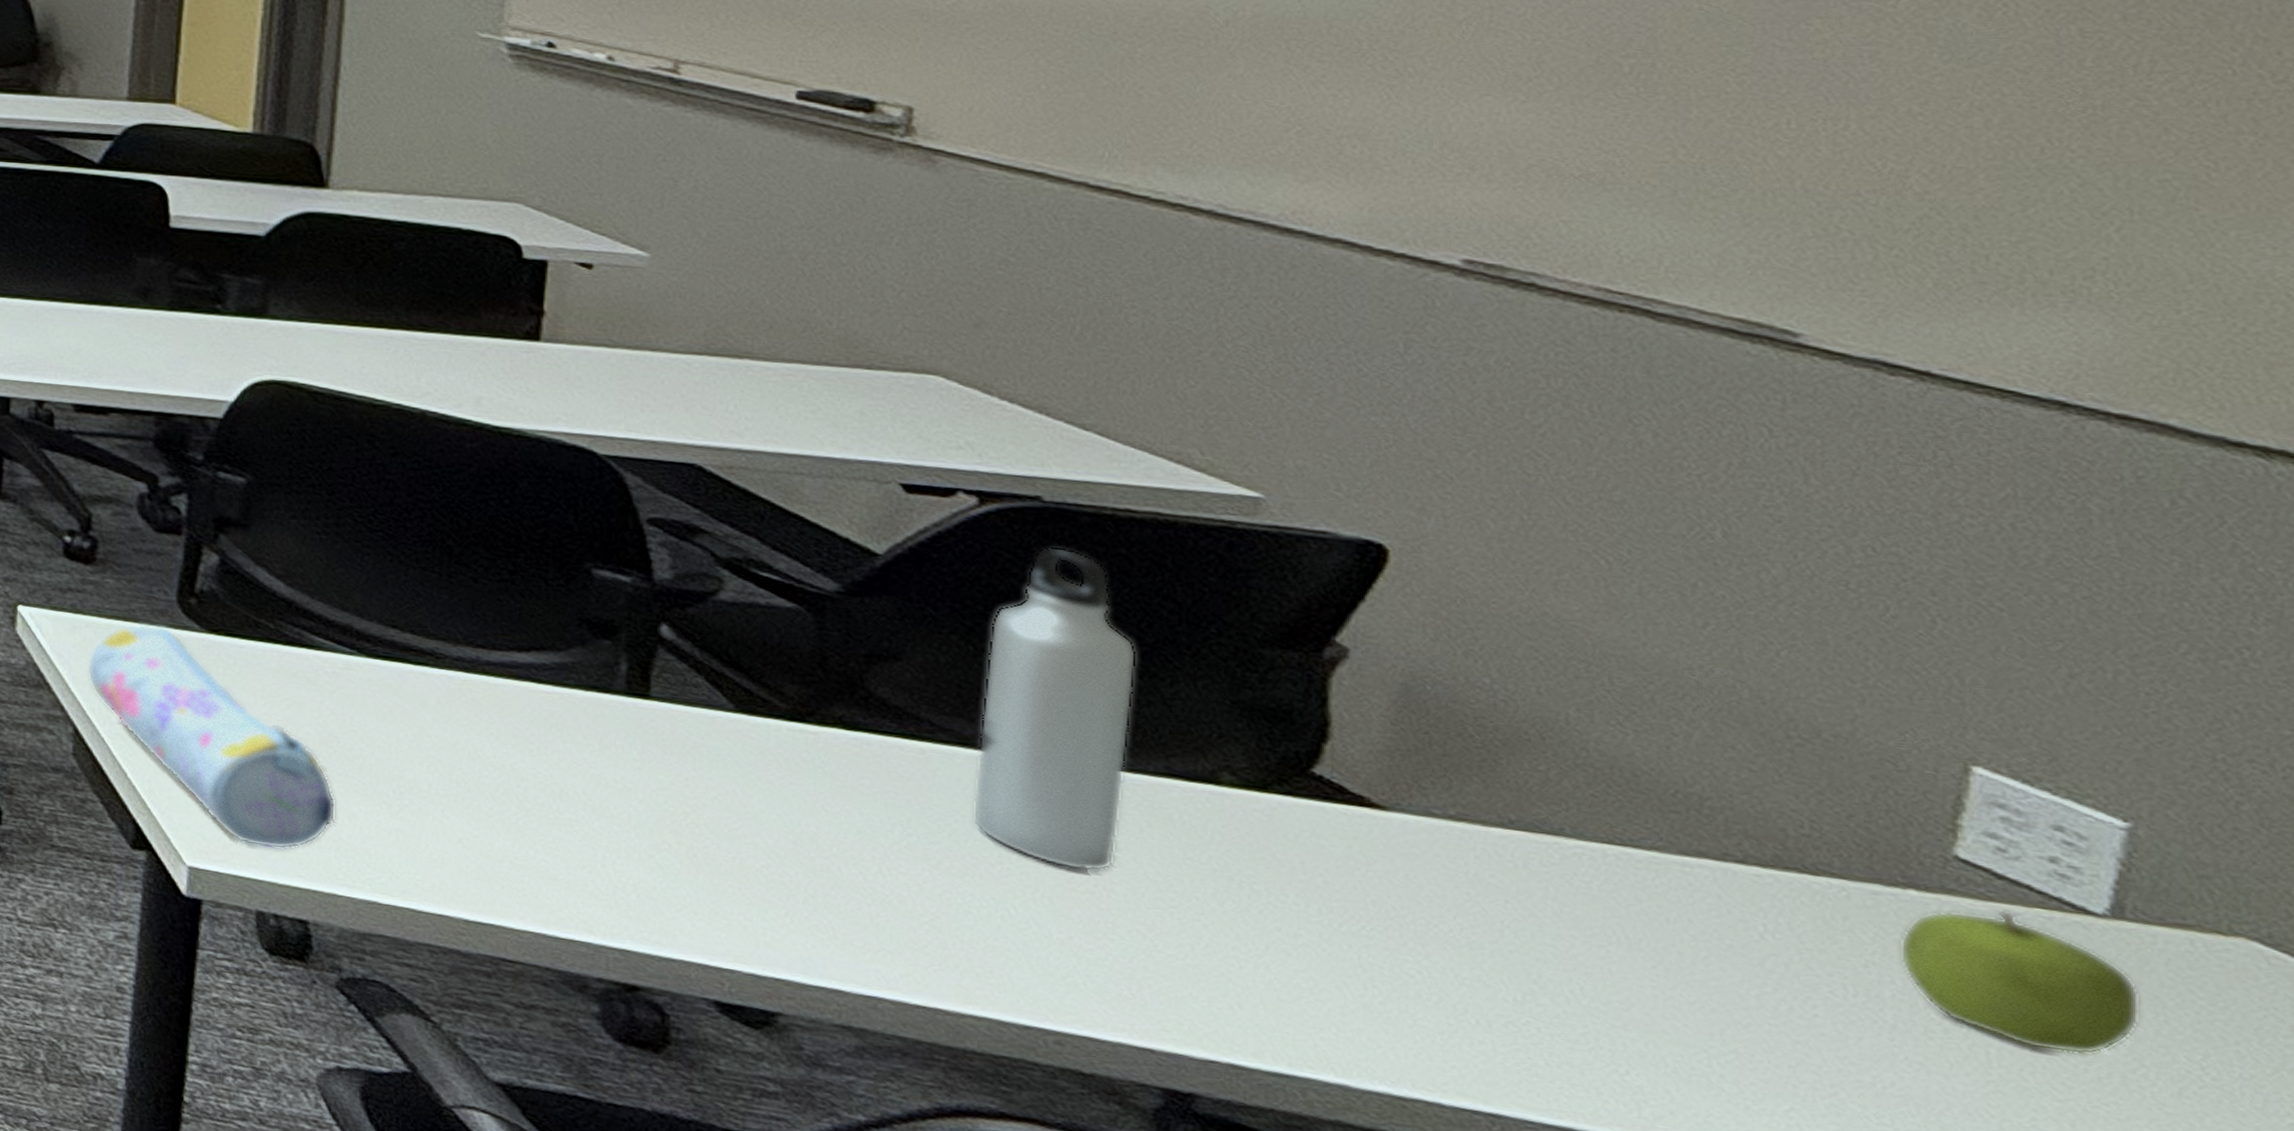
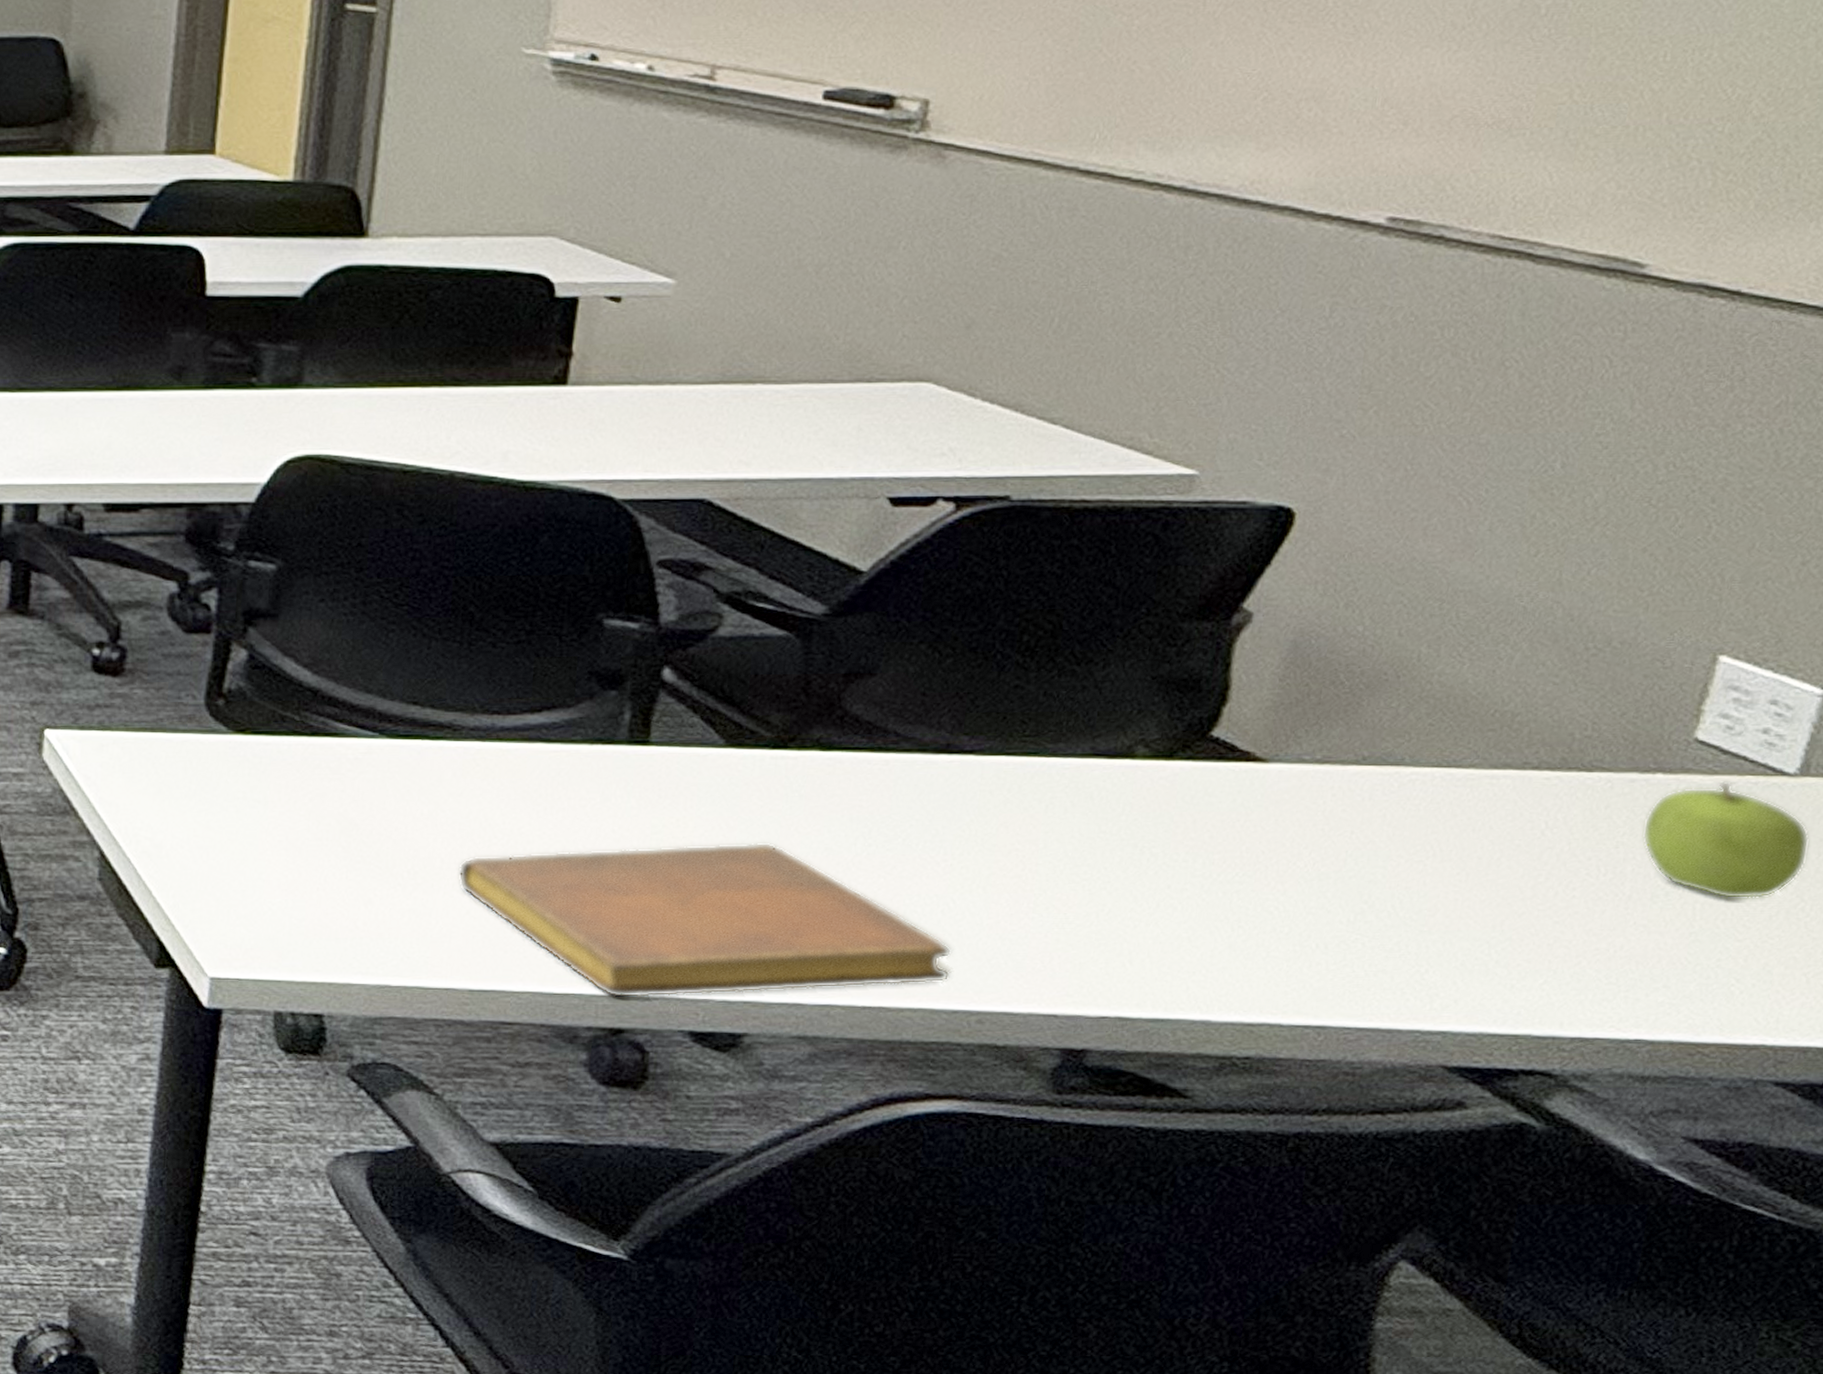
pencil case: present [88,623,336,850] -> none [114,732,354,947]
notebook: none [447,785,1018,994] -> present [458,842,951,998]
water bottle: present [972,546,1137,872] -> none [924,545,1078,857]

